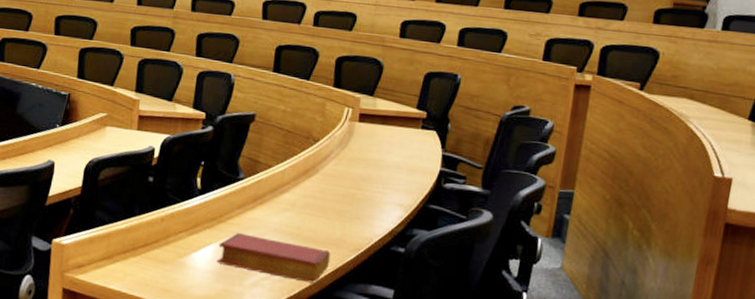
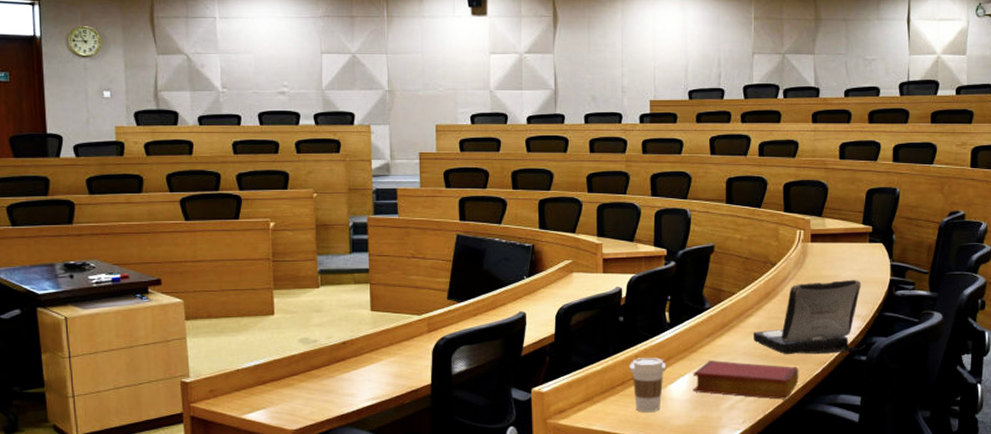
coffee cup: none [154,221,193,279] -> present [629,358,667,412]
laptop: none [285,164,408,242] -> present [752,279,866,355]

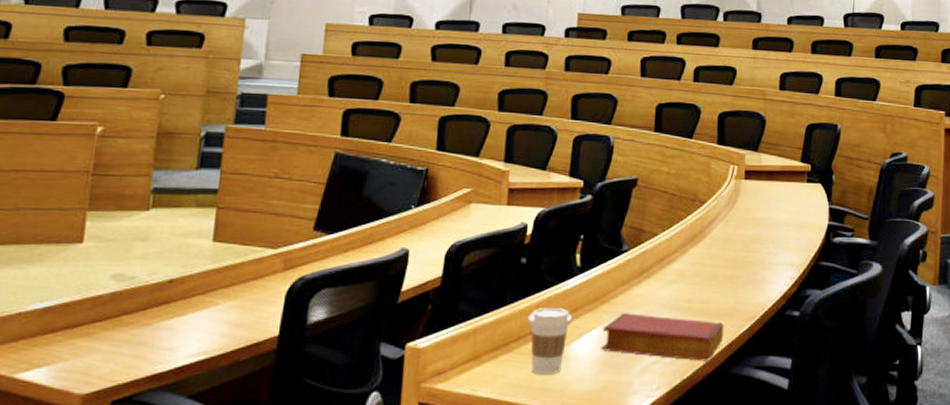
laptop: present [752,279,866,355] -> none [674,223,800,308]

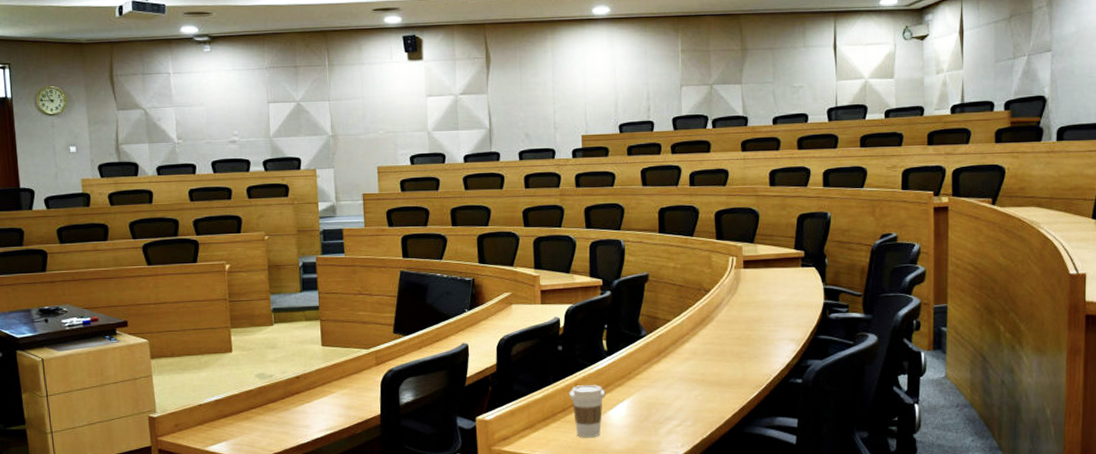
book: present [601,313,725,361] -> none [631,386,736,423]

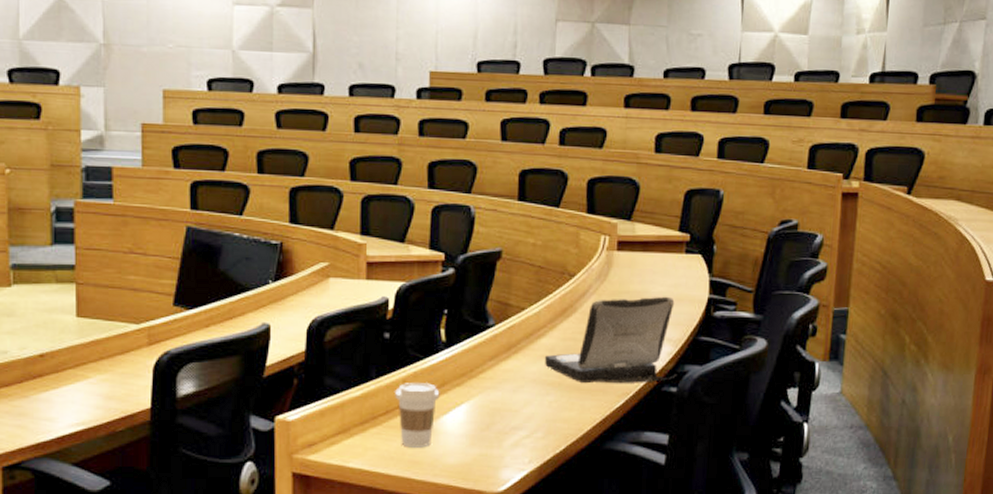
laptop: none [688,303,802,380] -> present [544,296,677,384]

